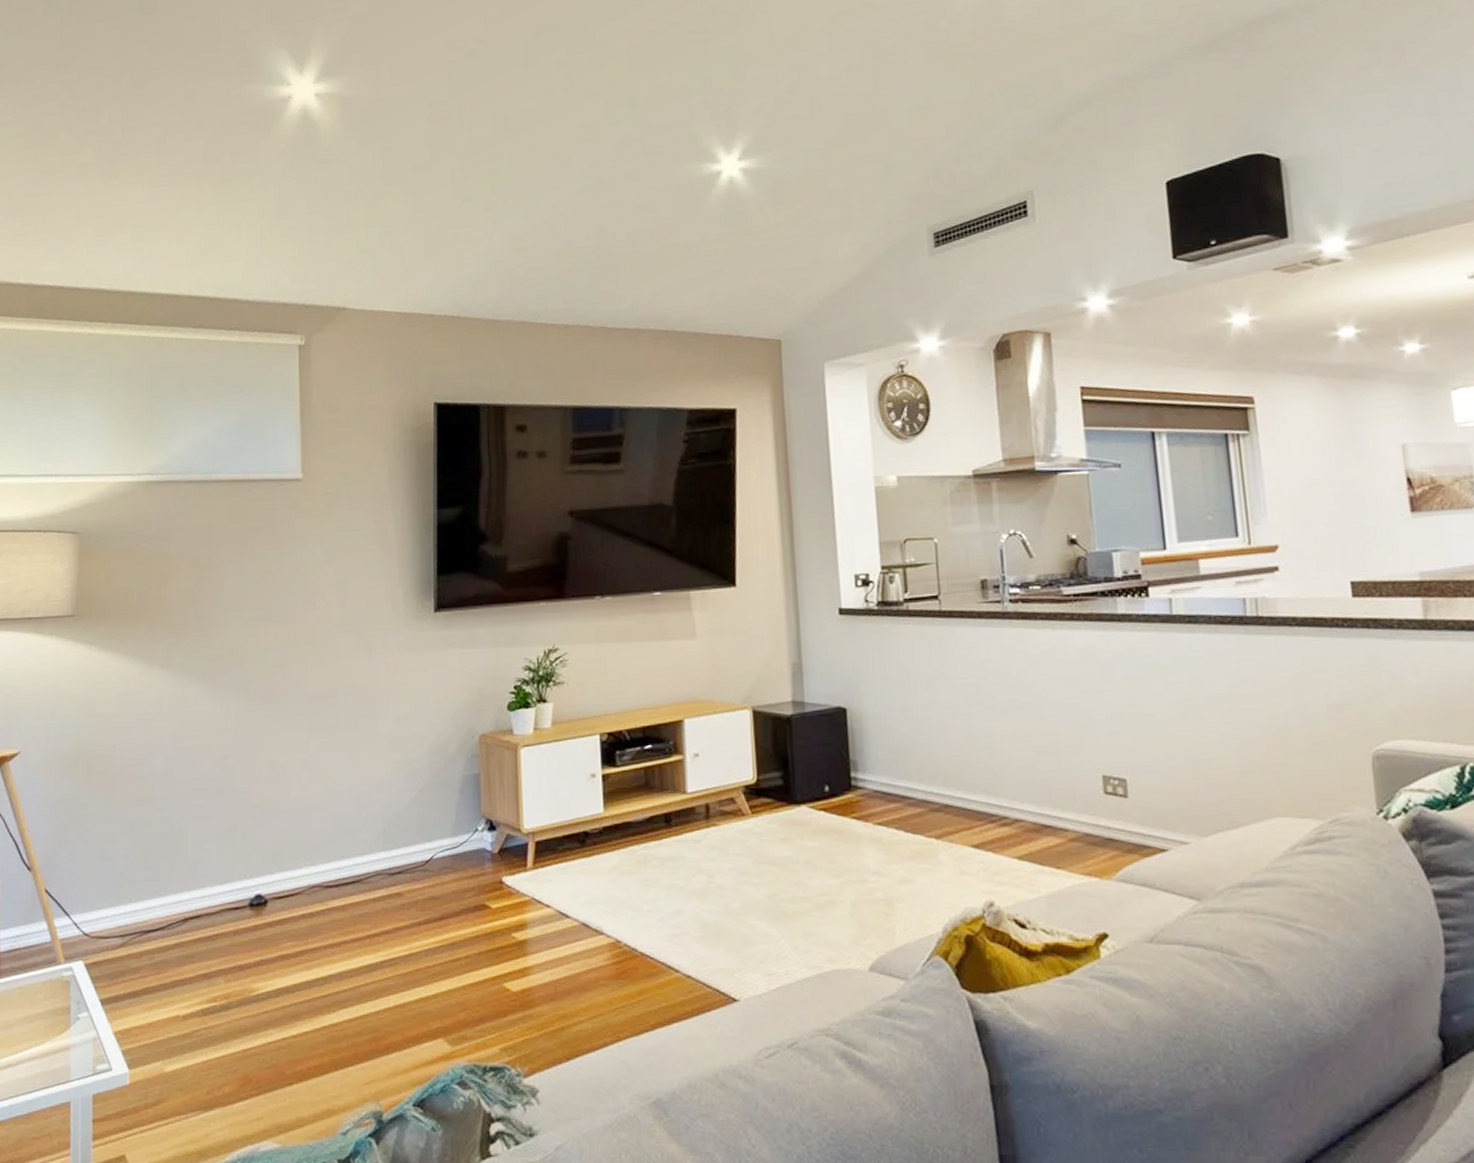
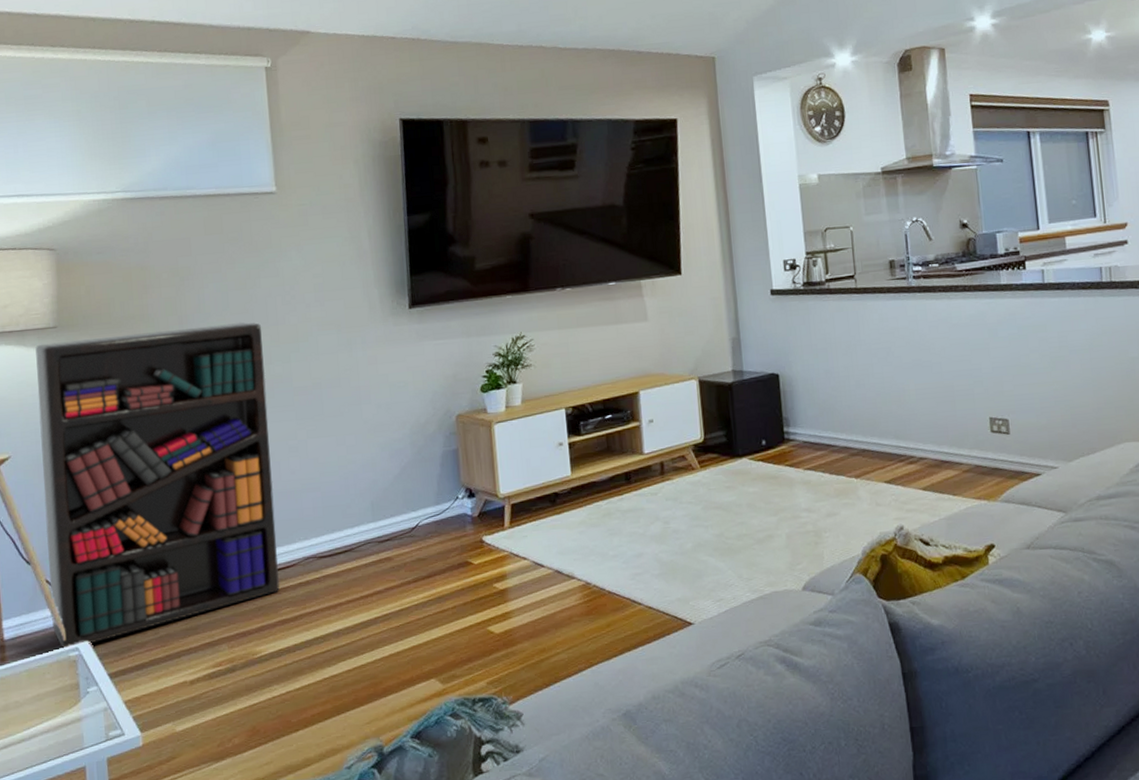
bookshelf: none [48,618,282,969] -> present [35,322,280,650]

